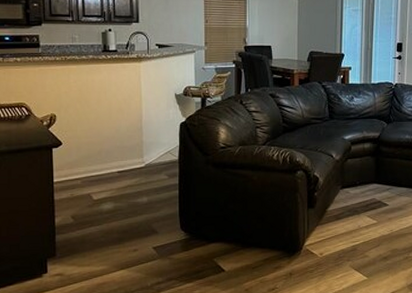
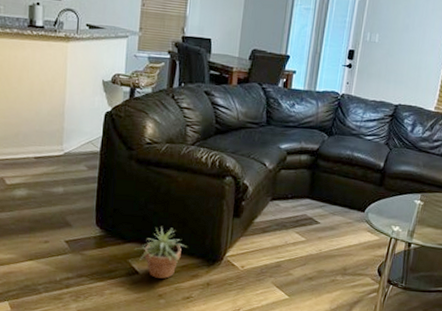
potted plant: none [219,224,267,273] -> present [135,227,187,279]

